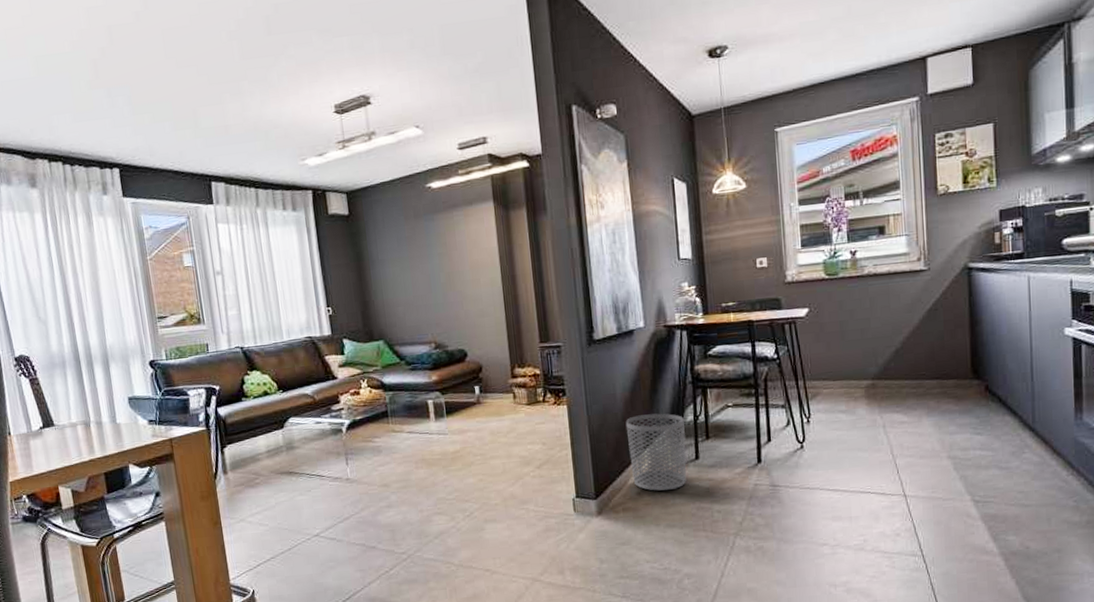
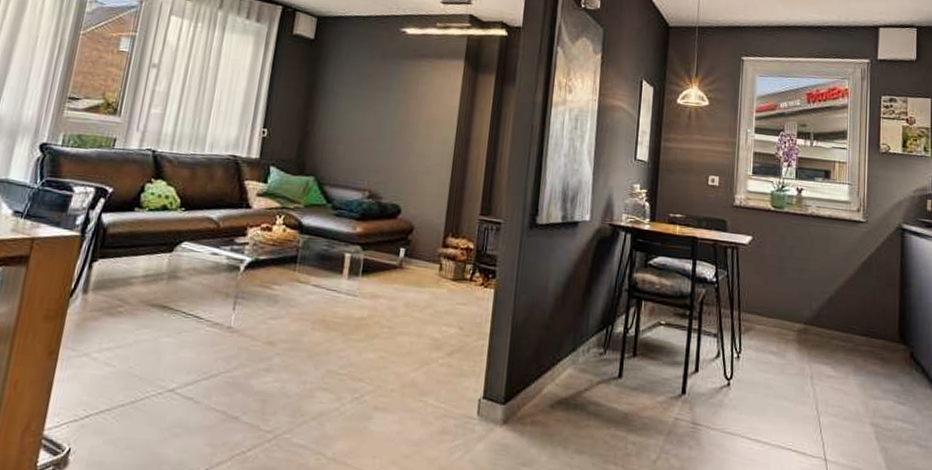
waste bin: present [625,413,687,491] -> none [548,315,614,409]

